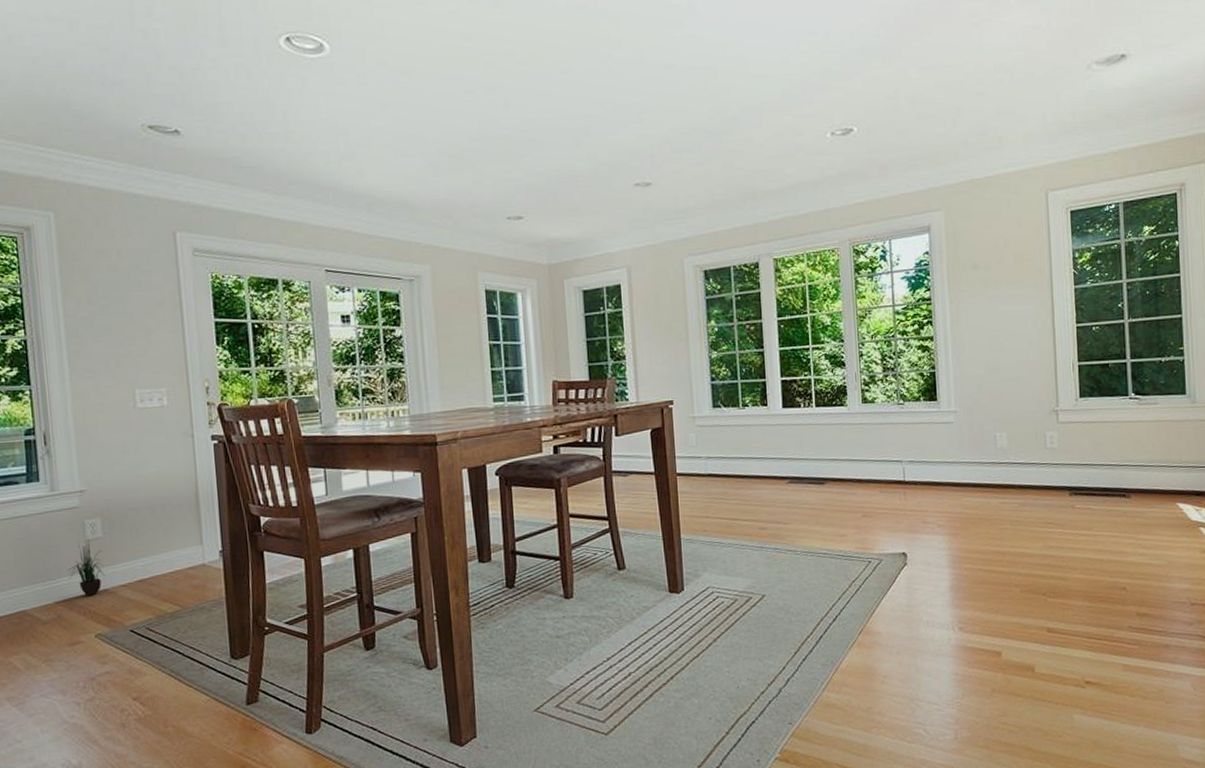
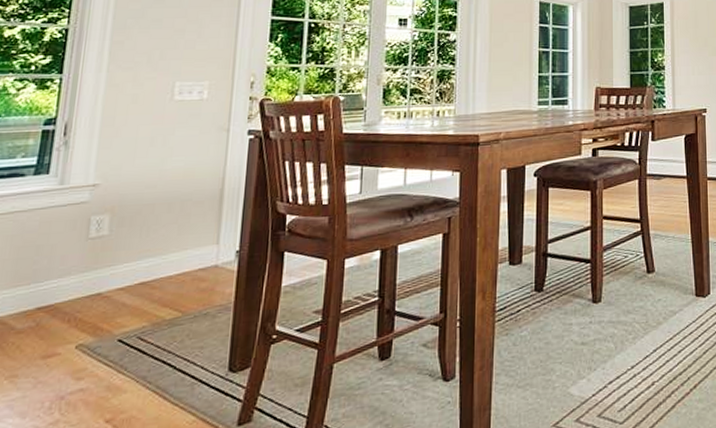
potted plant: present [67,538,105,597] -> none [58,235,103,301]

